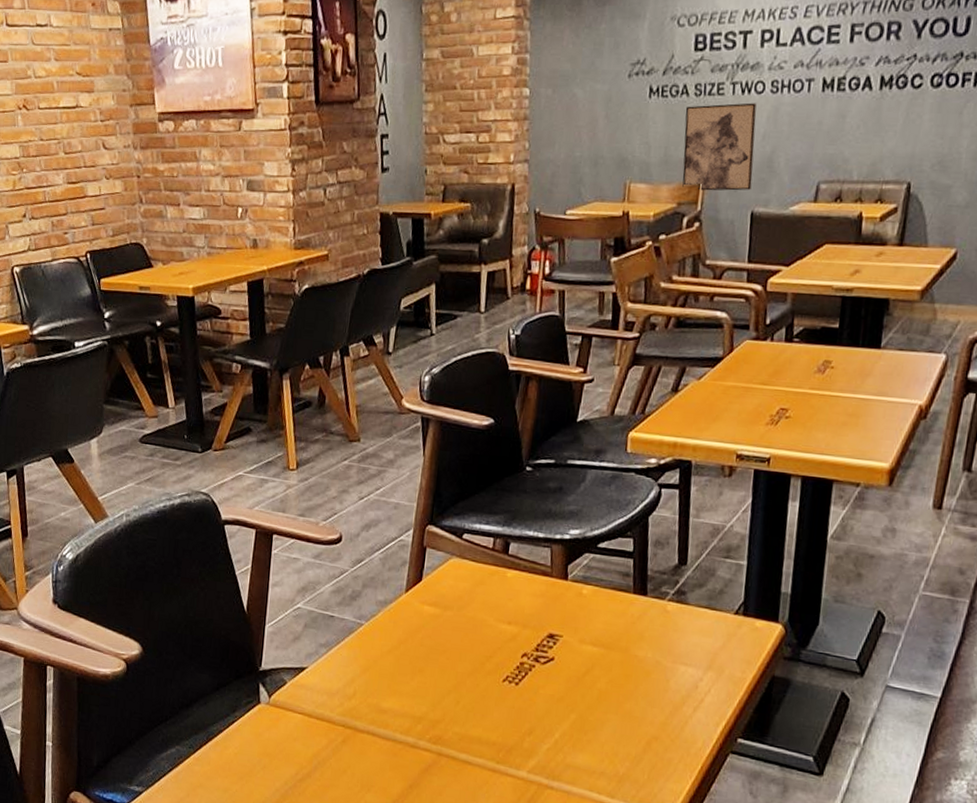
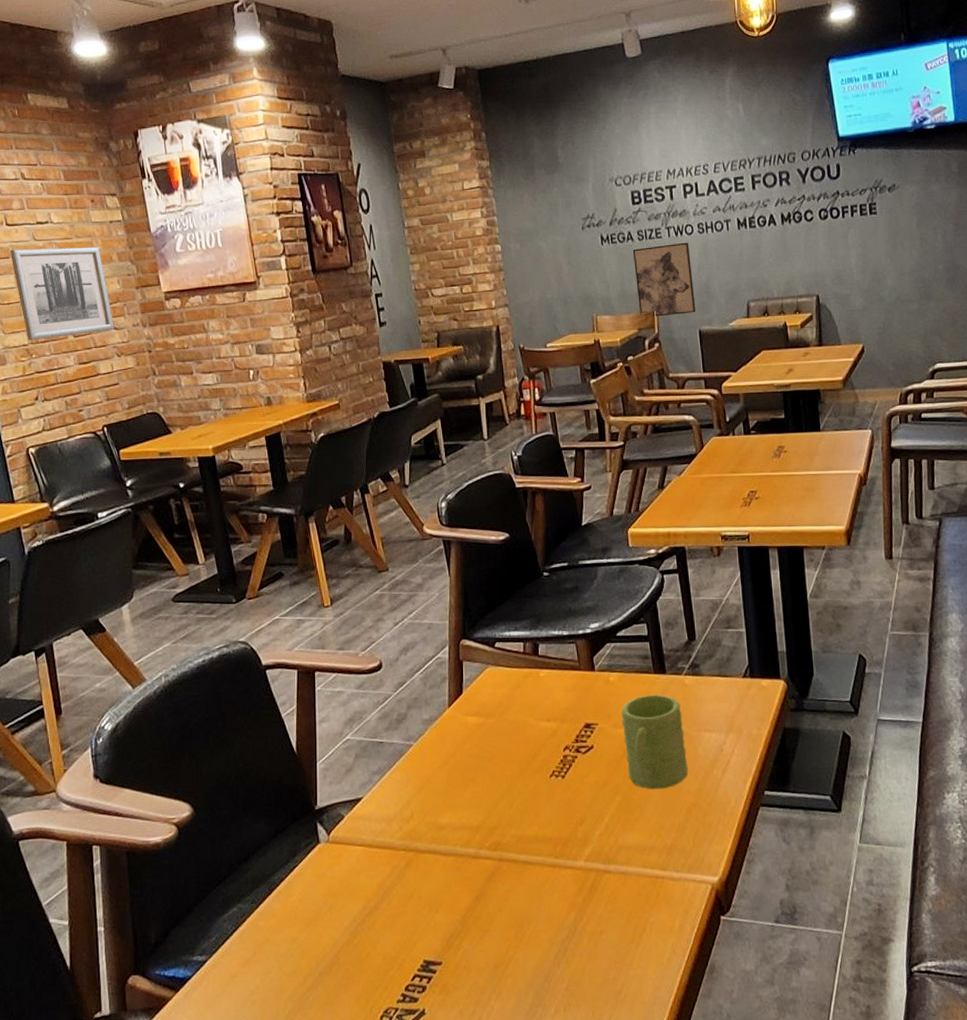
wall art: none [8,52,106,154] -> present [9,246,115,341]
mug: none [588,615,658,716] -> present [621,694,688,790]

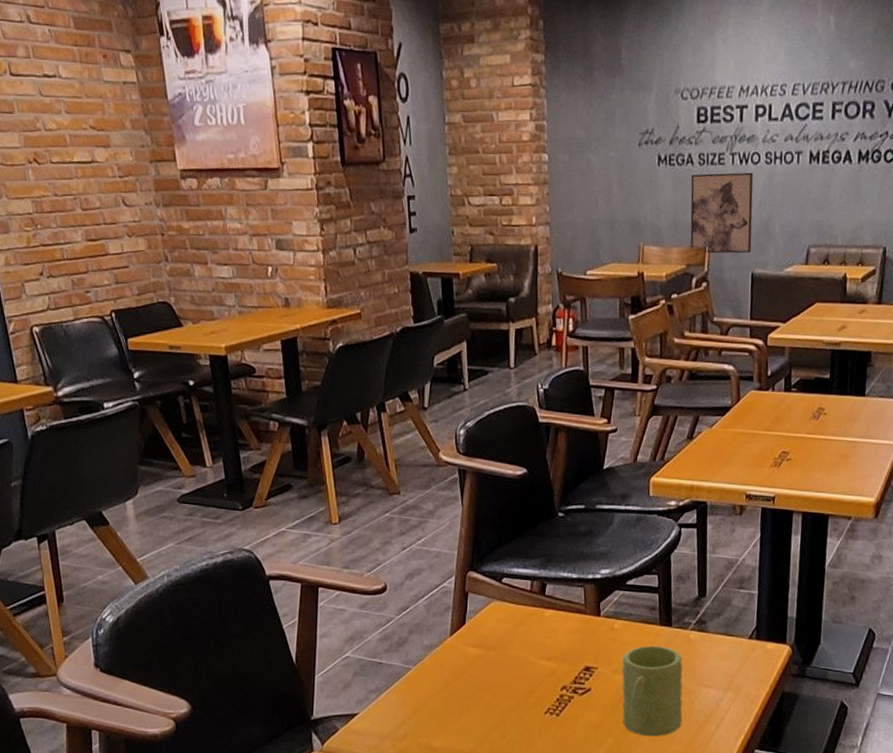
wall art: present [9,246,115,341] -> none [14,103,126,210]

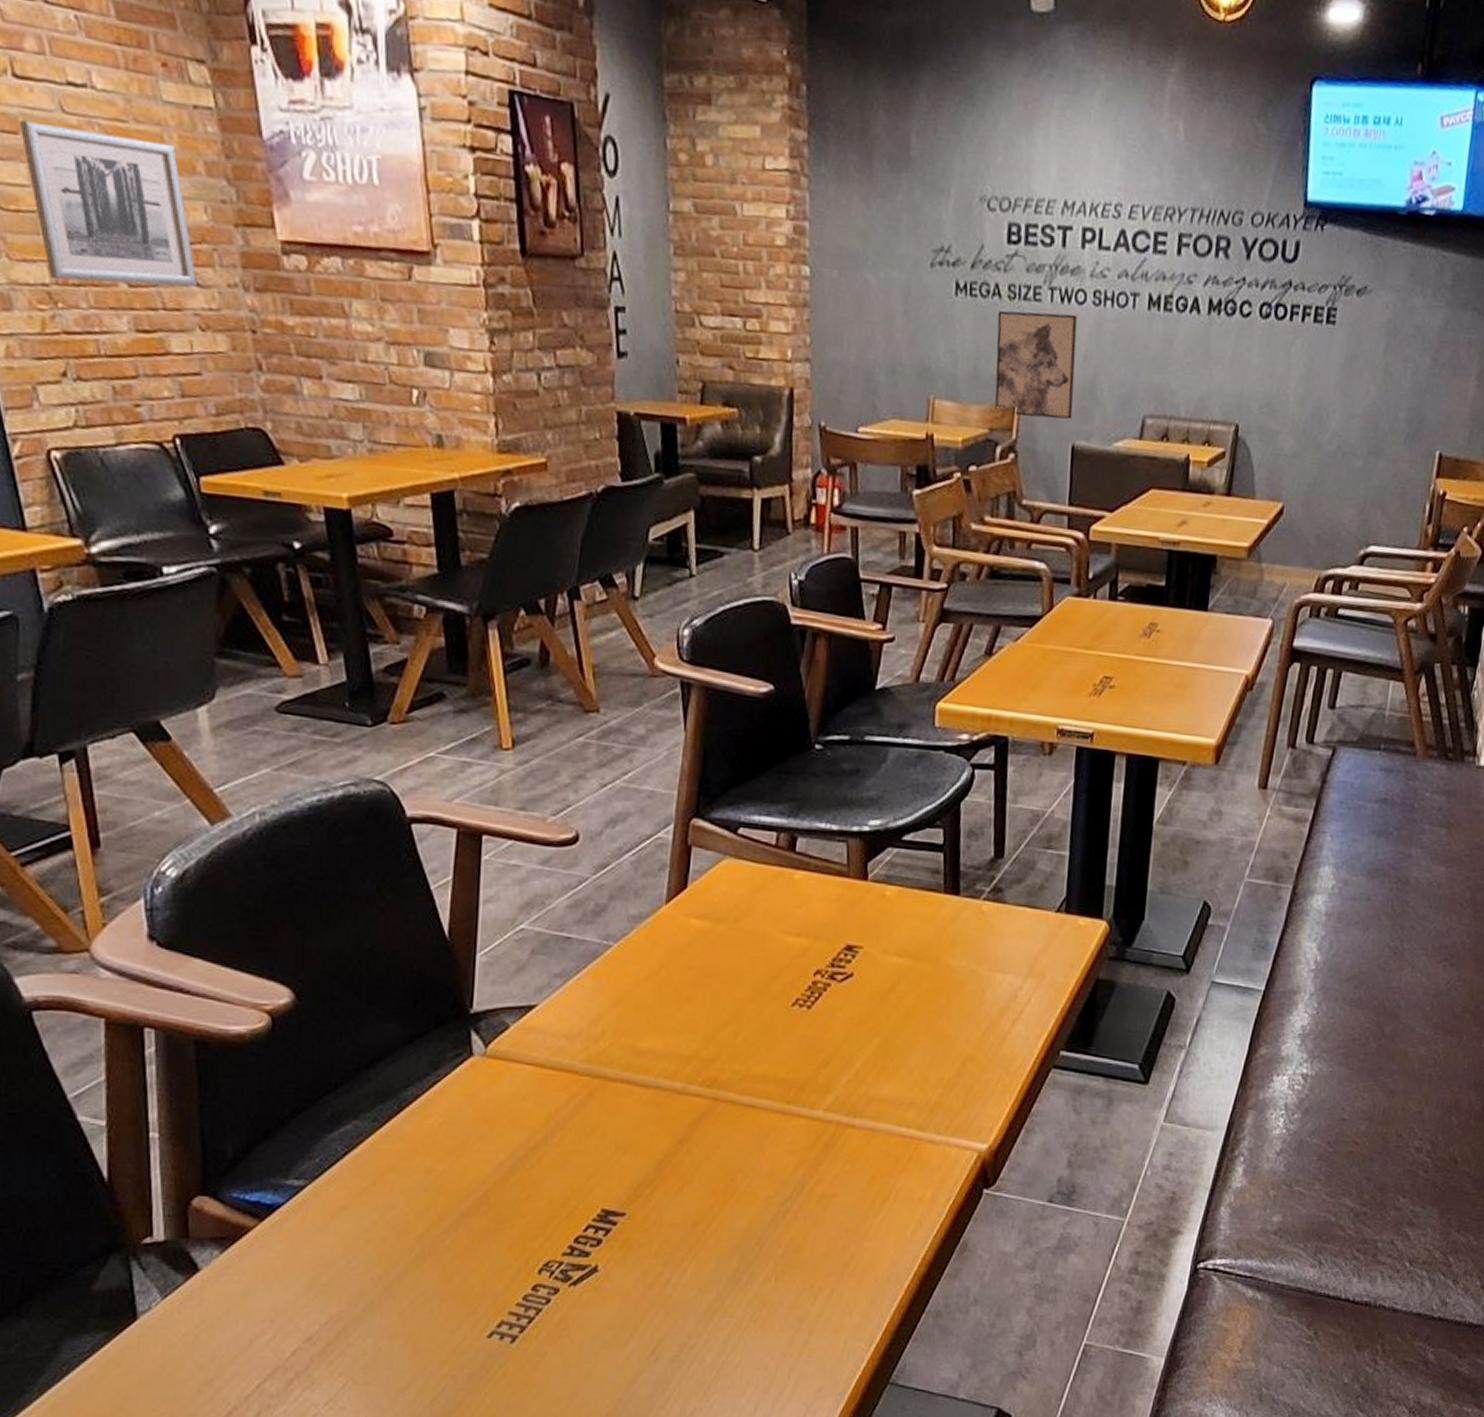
wall art: none [14,103,126,210] -> present [19,119,198,287]
mug: present [622,645,683,737] -> none [893,918,973,1035]

